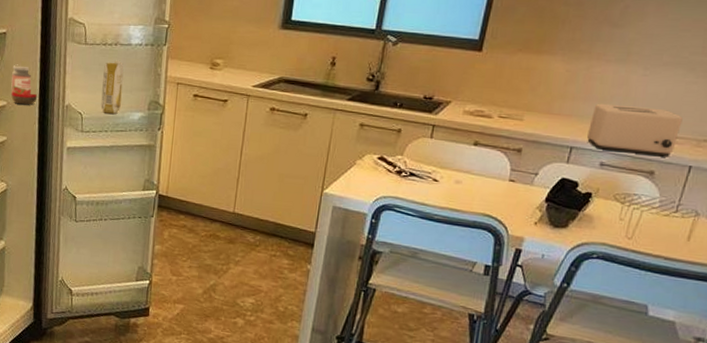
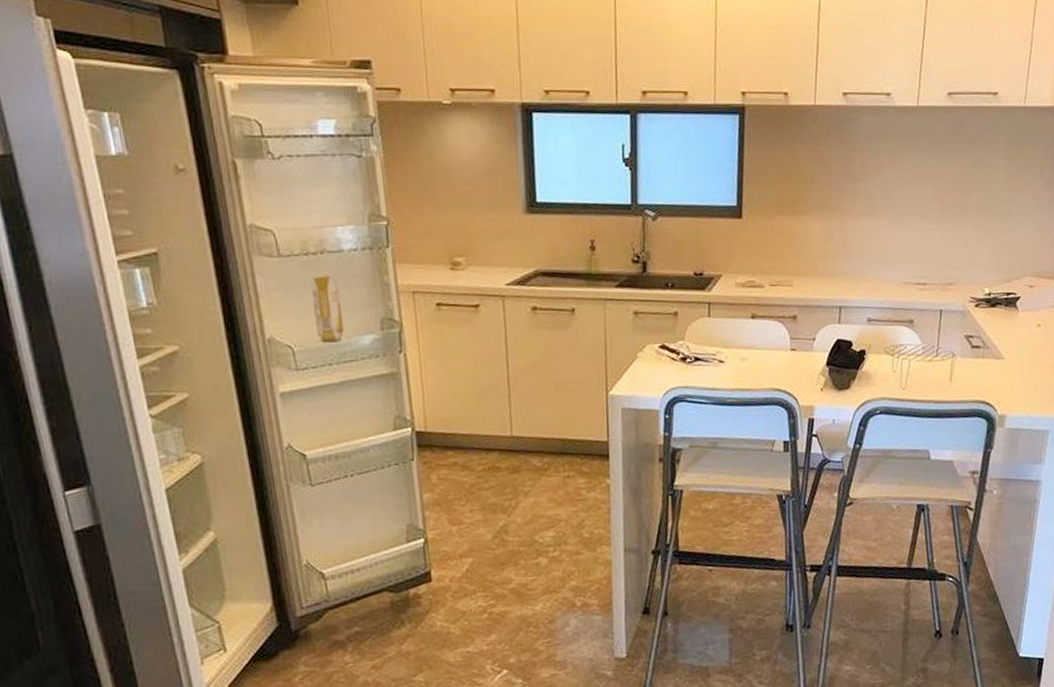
jam: present [10,64,38,105] -> none [177,294,224,347]
toaster: present [587,103,683,157] -> none [852,258,928,306]

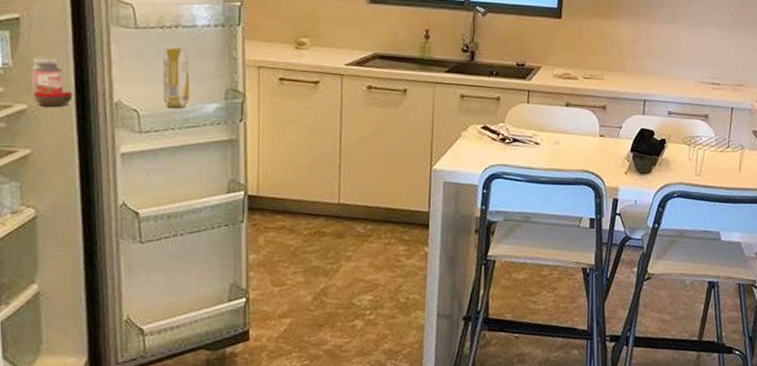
jam: none [177,294,224,347] -> present [31,57,73,107]

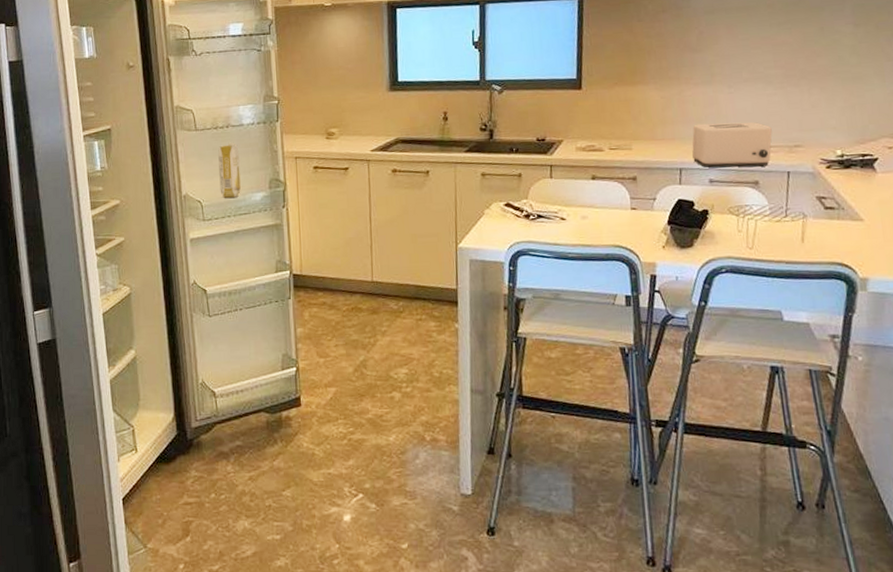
jam: present [31,57,73,107] -> none [121,160,152,201]
toaster: none [655,59,722,102] -> present [692,122,773,168]

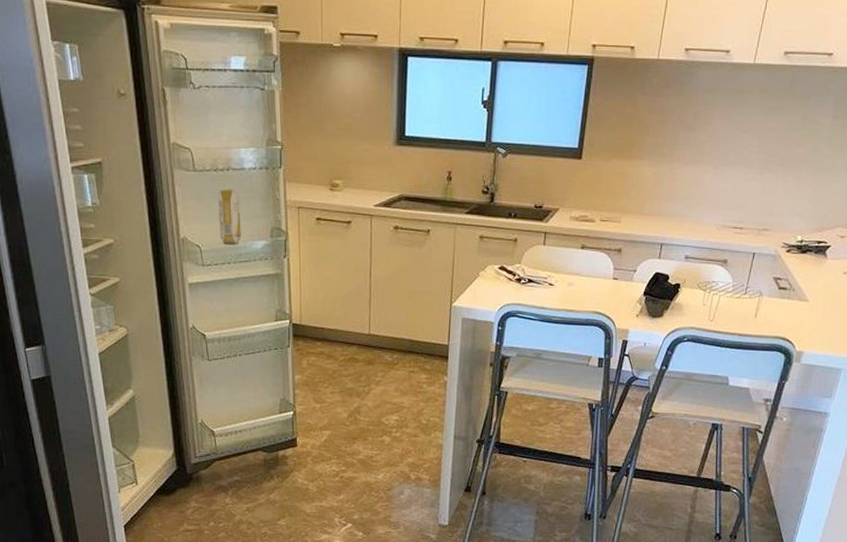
toaster: present [692,122,773,168] -> none [674,202,746,247]

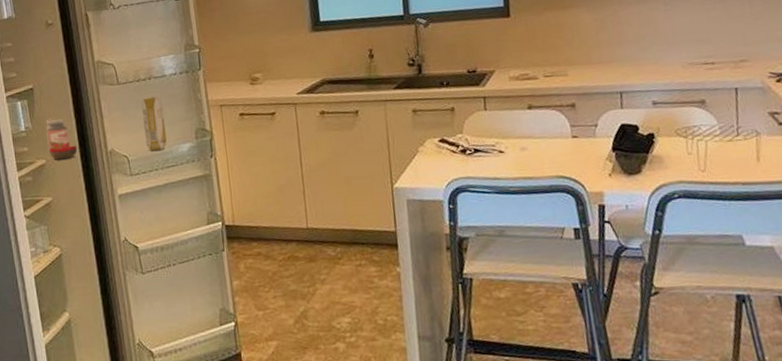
jam: none [114,197,148,241] -> present [45,118,78,160]

